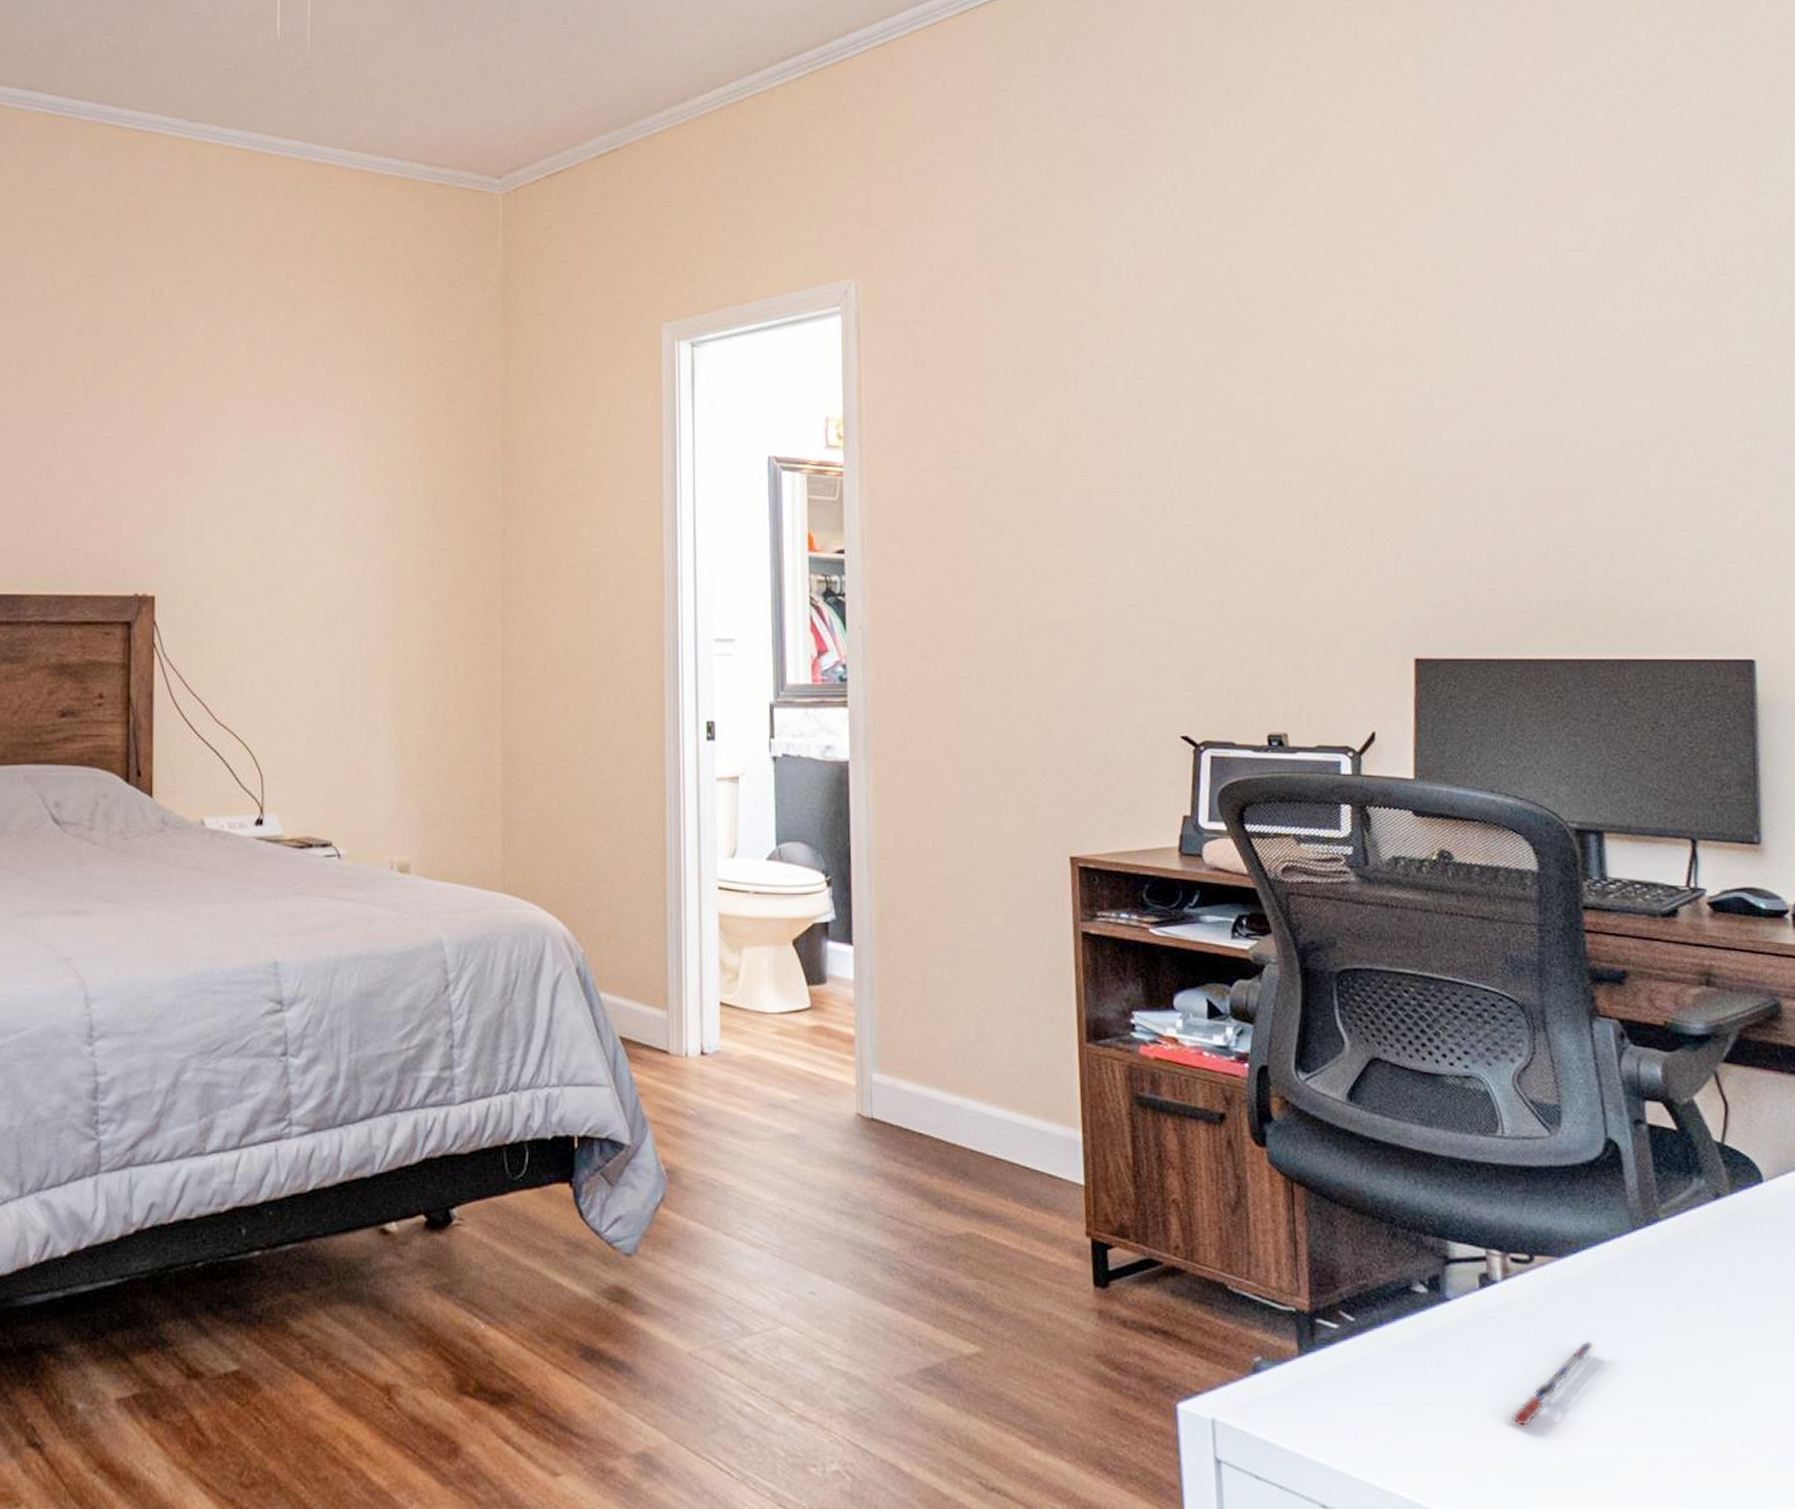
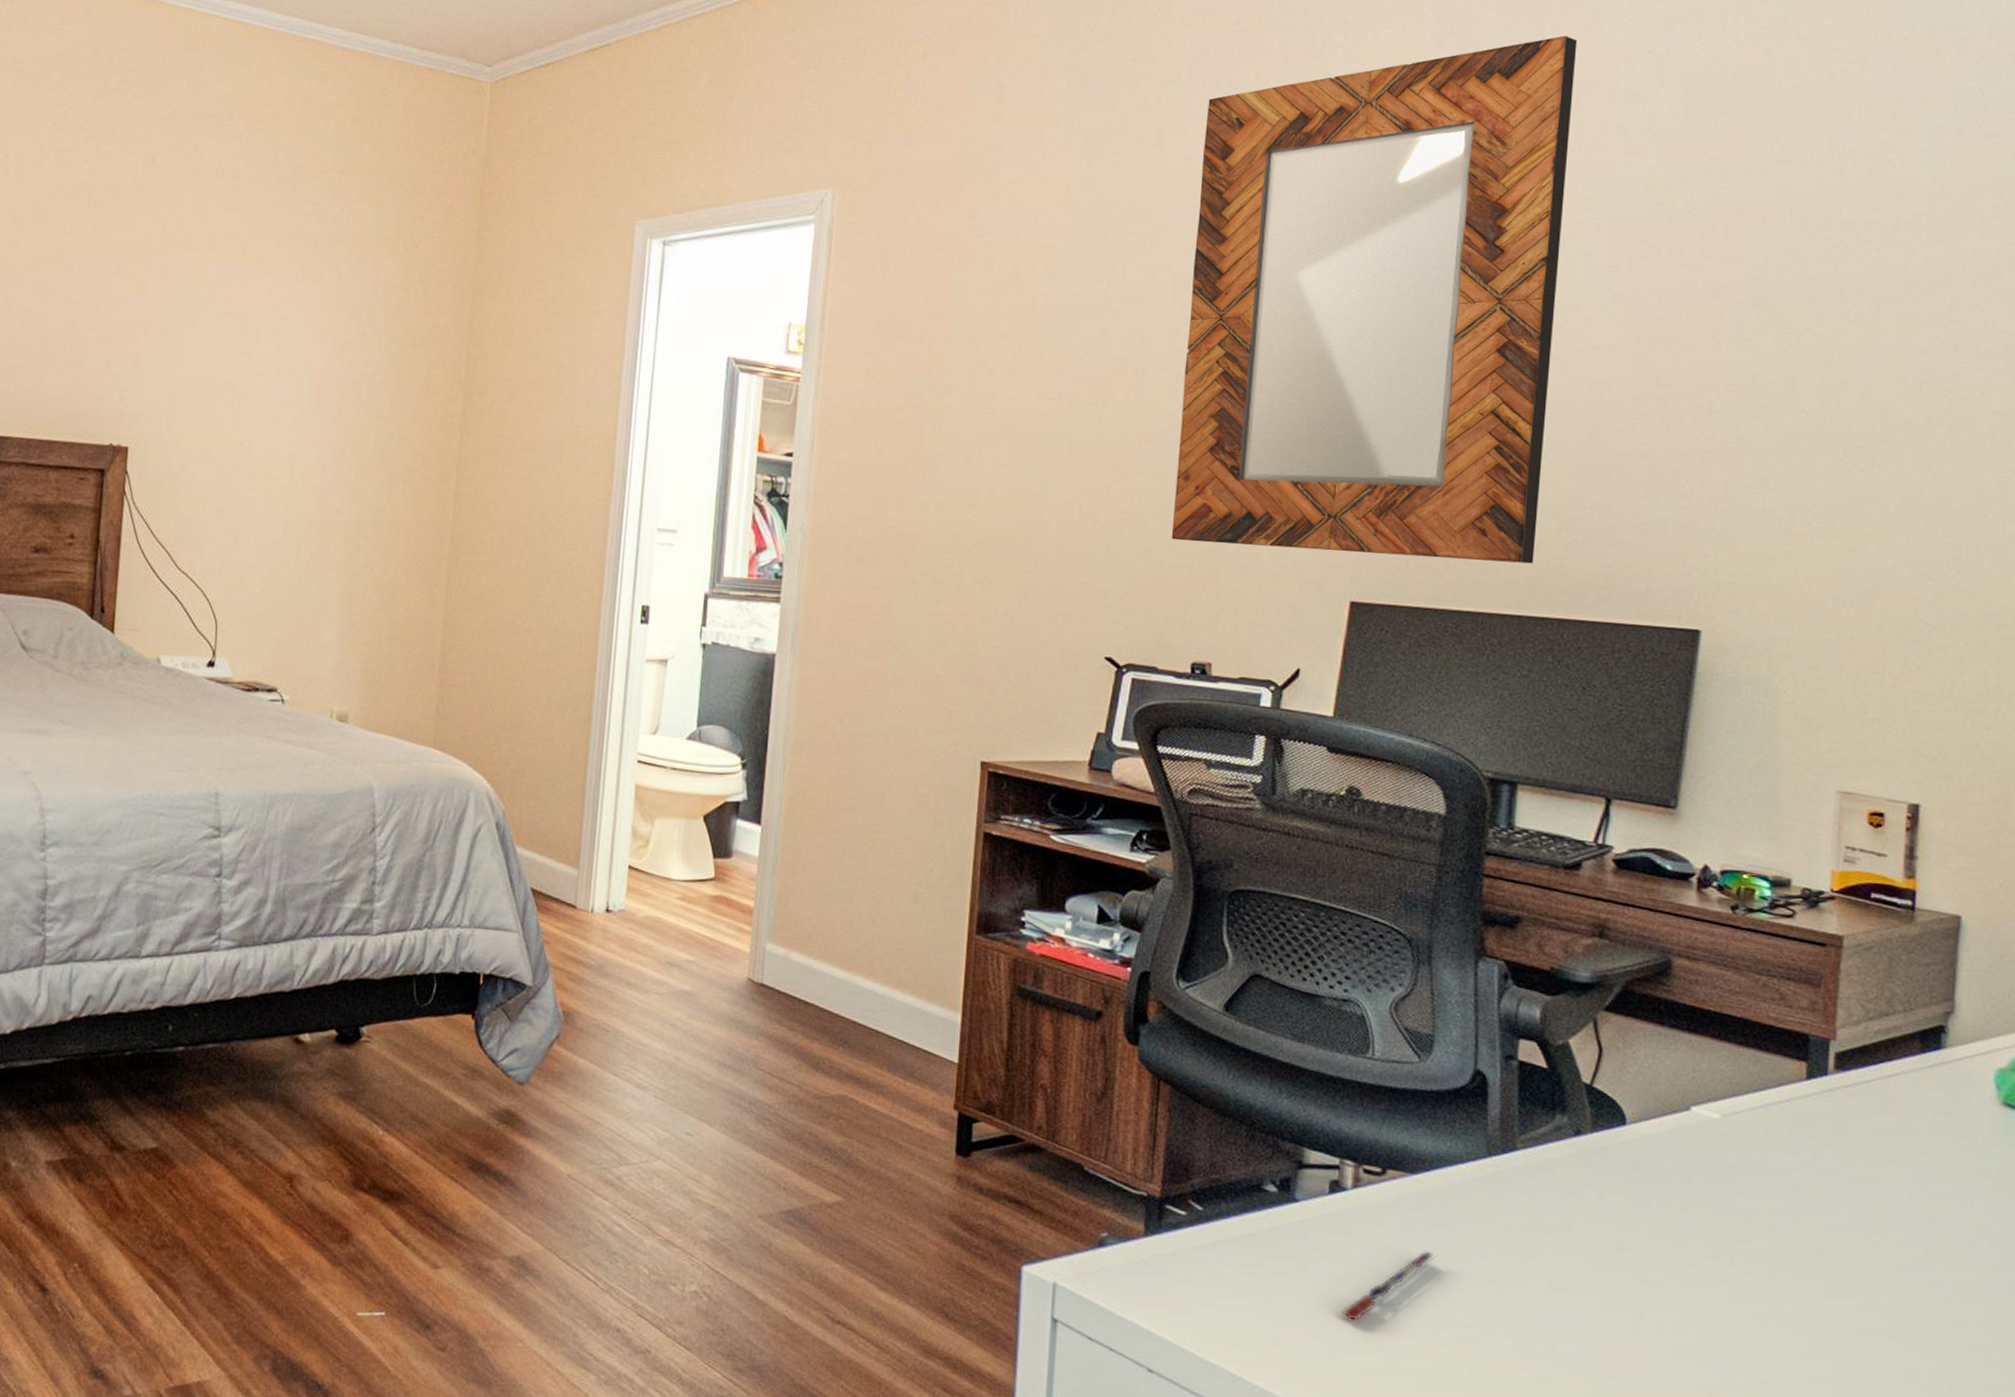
home mirror: none [1211,86,1586,610] -> present [1171,35,1578,564]

